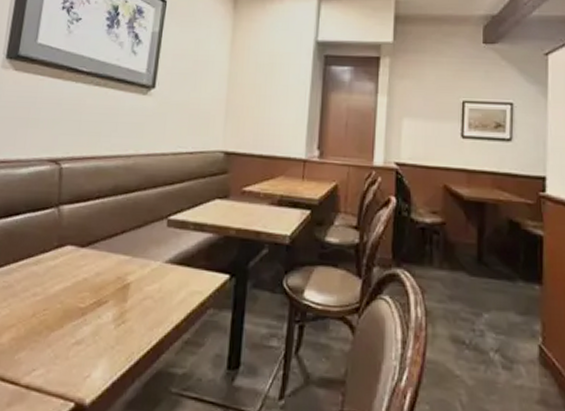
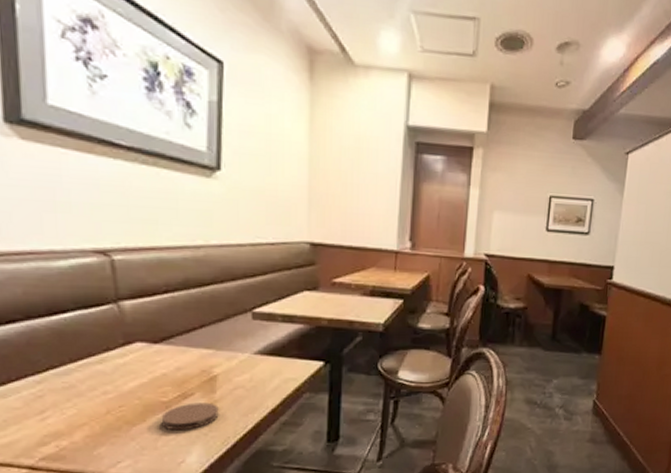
coaster: none [75,311,128,341] -> present [161,402,219,431]

